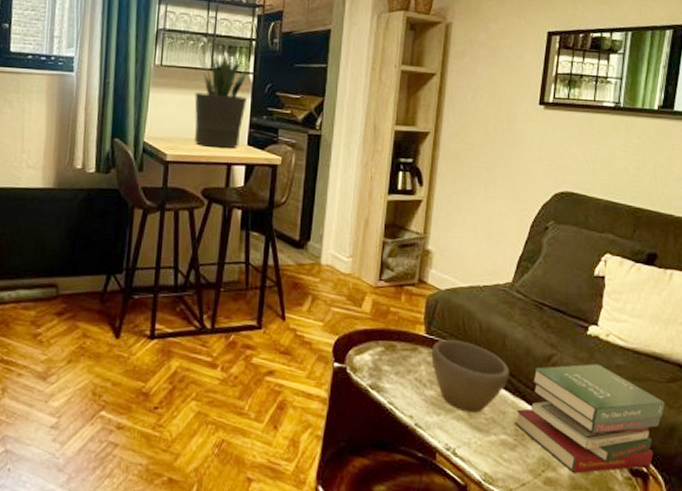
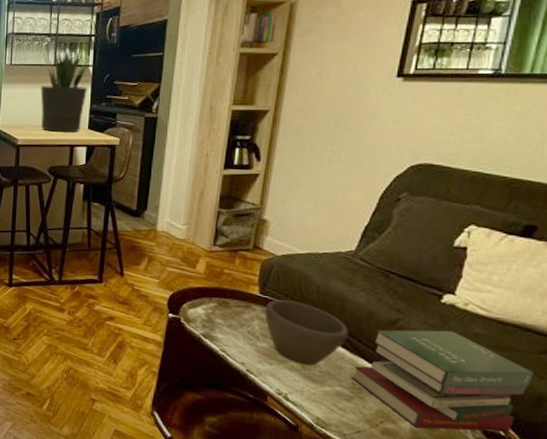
books: none [400,30,434,62] -> present [239,11,277,43]

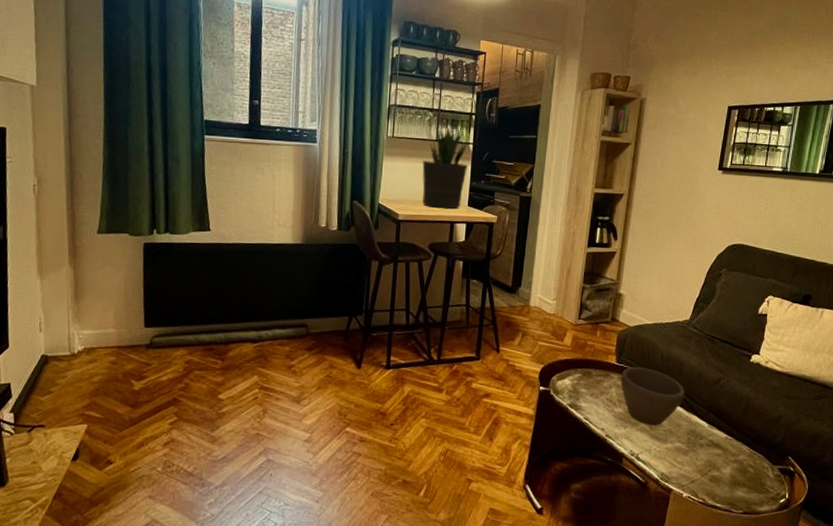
books: present [352,329,534,432] -> none [688,385,811,472]

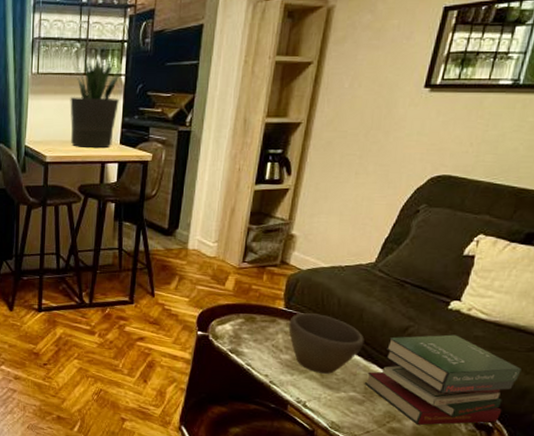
books: present [601,105,630,134] -> none [276,16,314,51]
books: none [688,385,811,472] -> present [365,334,521,425]

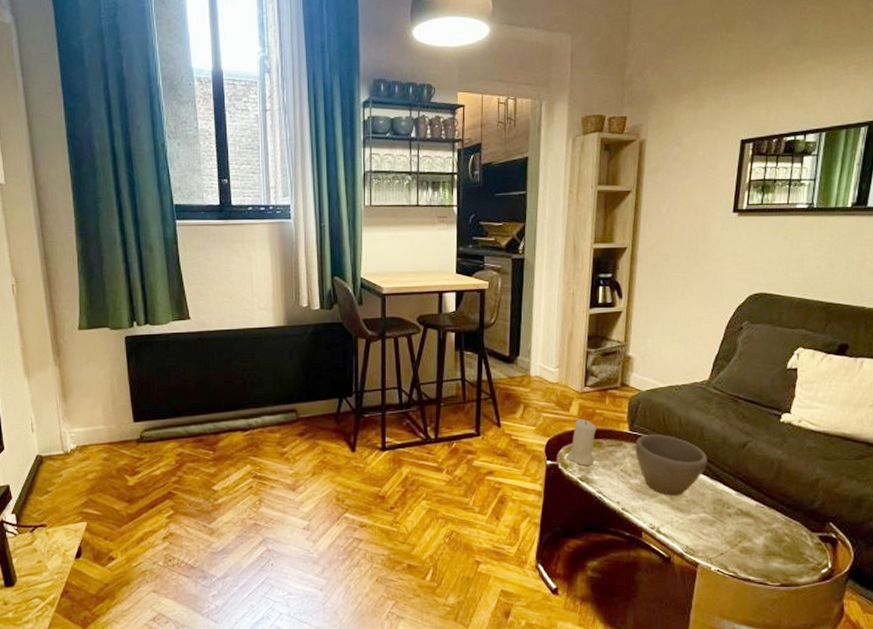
planter: present [70,51,120,149] -> none [404,183,453,279]
candle: none [218,293,251,339] -> present [567,418,597,465]
books: present [365,334,521,425] -> none [713,447,854,542]

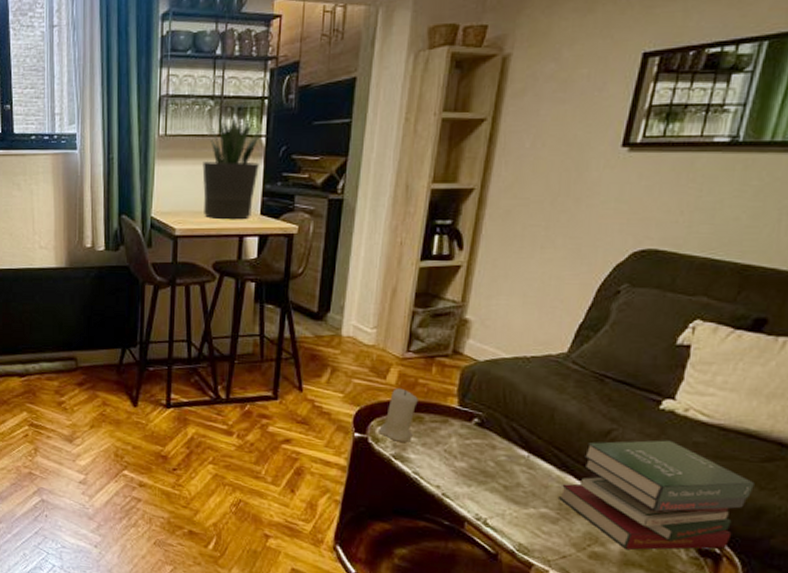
planter: none [404,183,453,279] -> present [202,109,260,220]
bowl: present [635,435,708,496] -> none [464,412,557,486]
books: none [713,447,854,542] -> present [559,440,754,550]

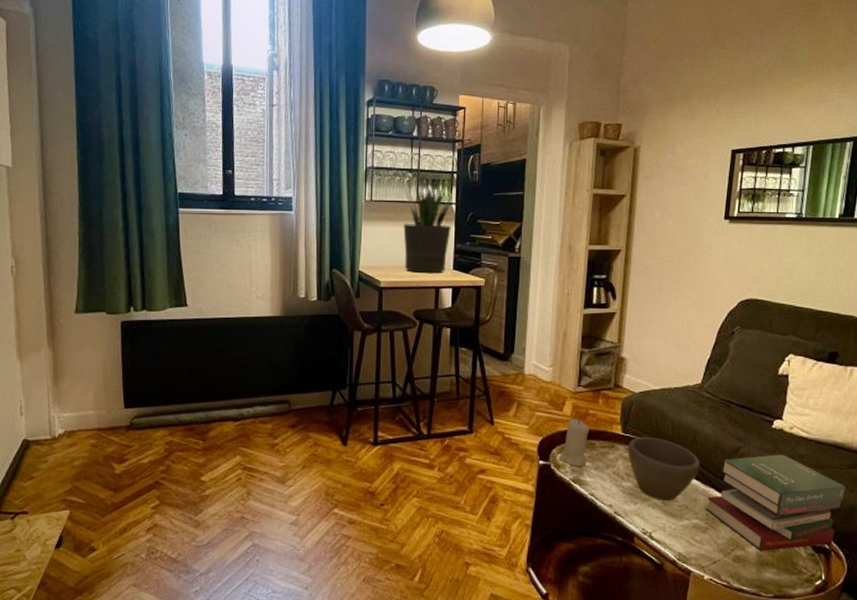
bowl: none [464,412,557,486] -> present [628,437,700,501]

